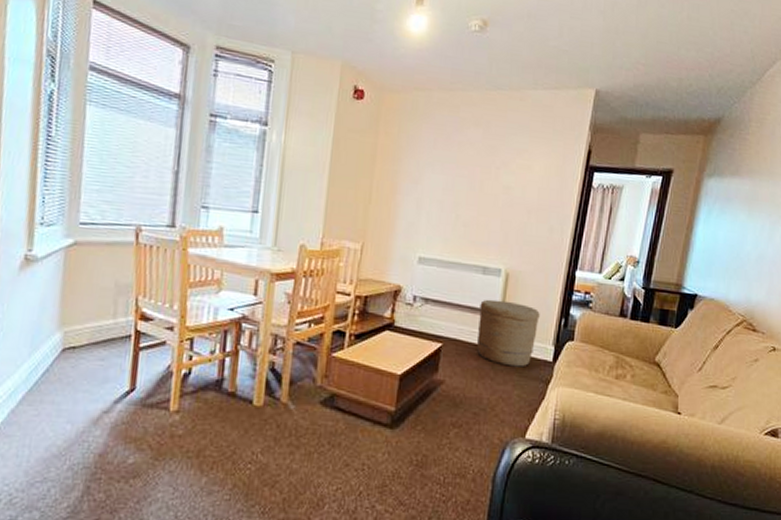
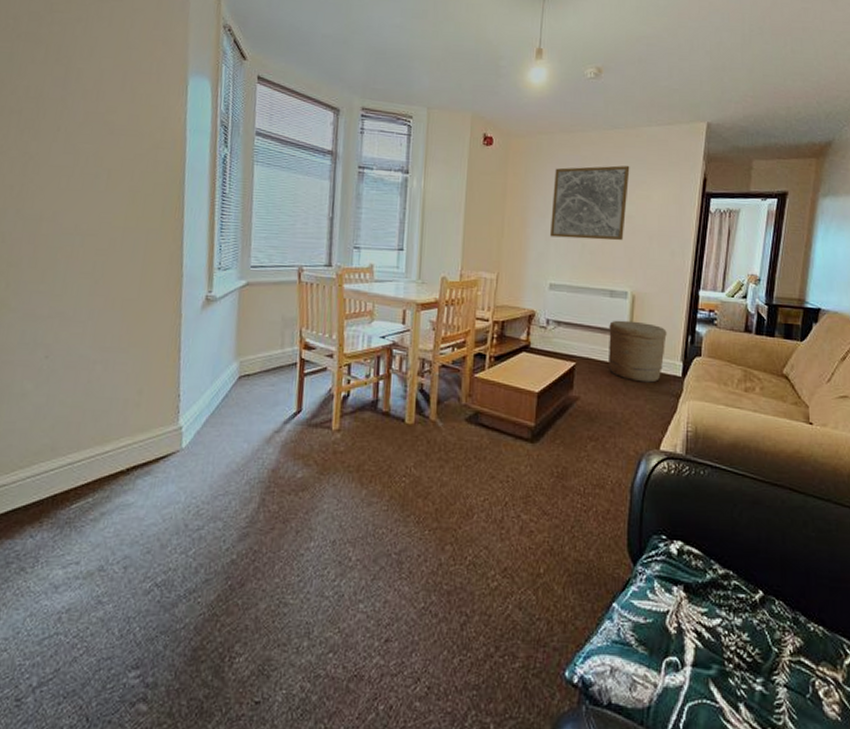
wall art: none [421,129,512,213] -> present [549,165,630,241]

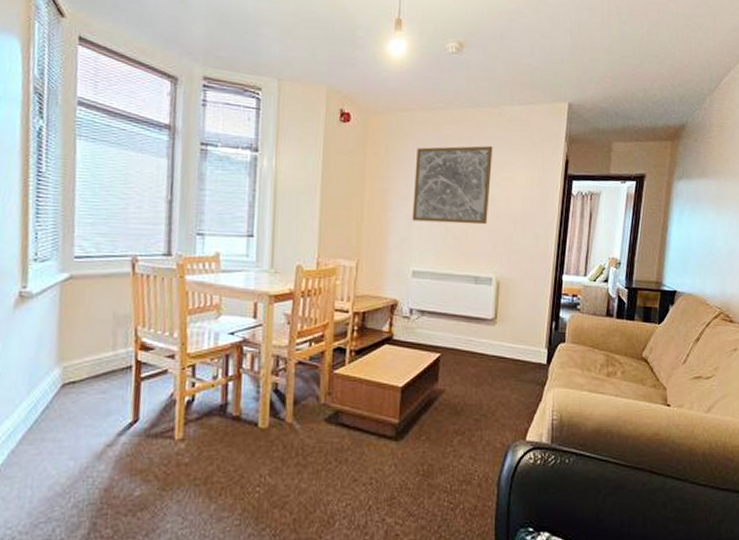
basket: present [609,320,667,383] -> none [474,307,532,372]

